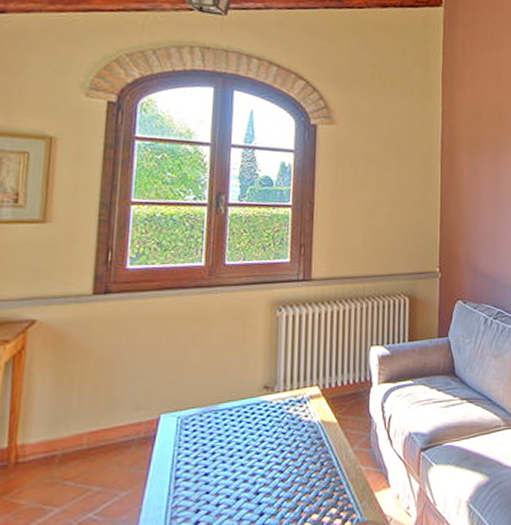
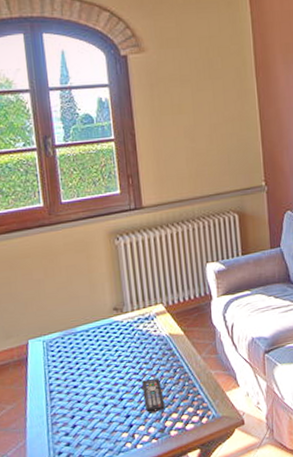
remote control: none [283,471,306,511] -> present [142,378,165,413]

